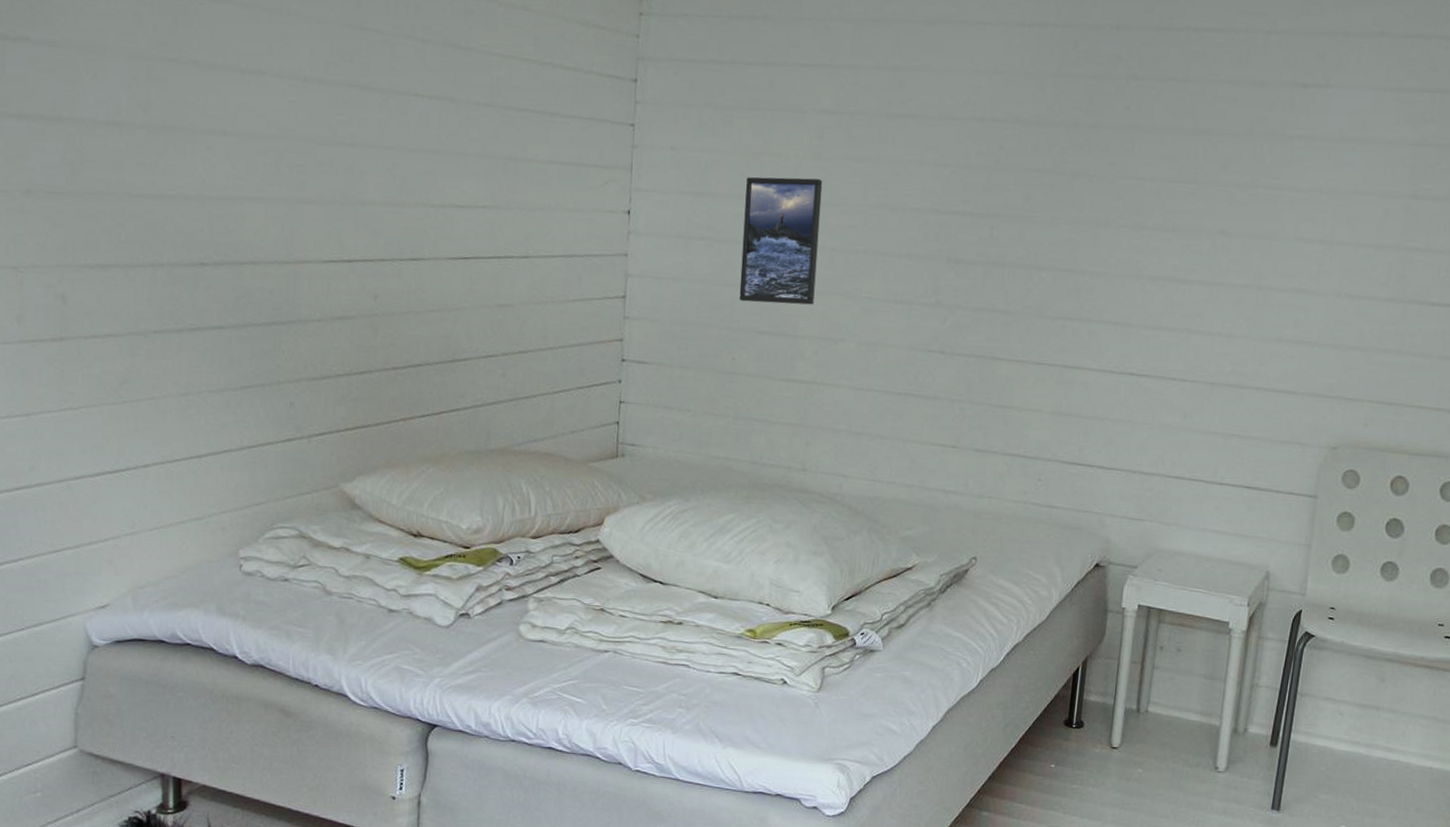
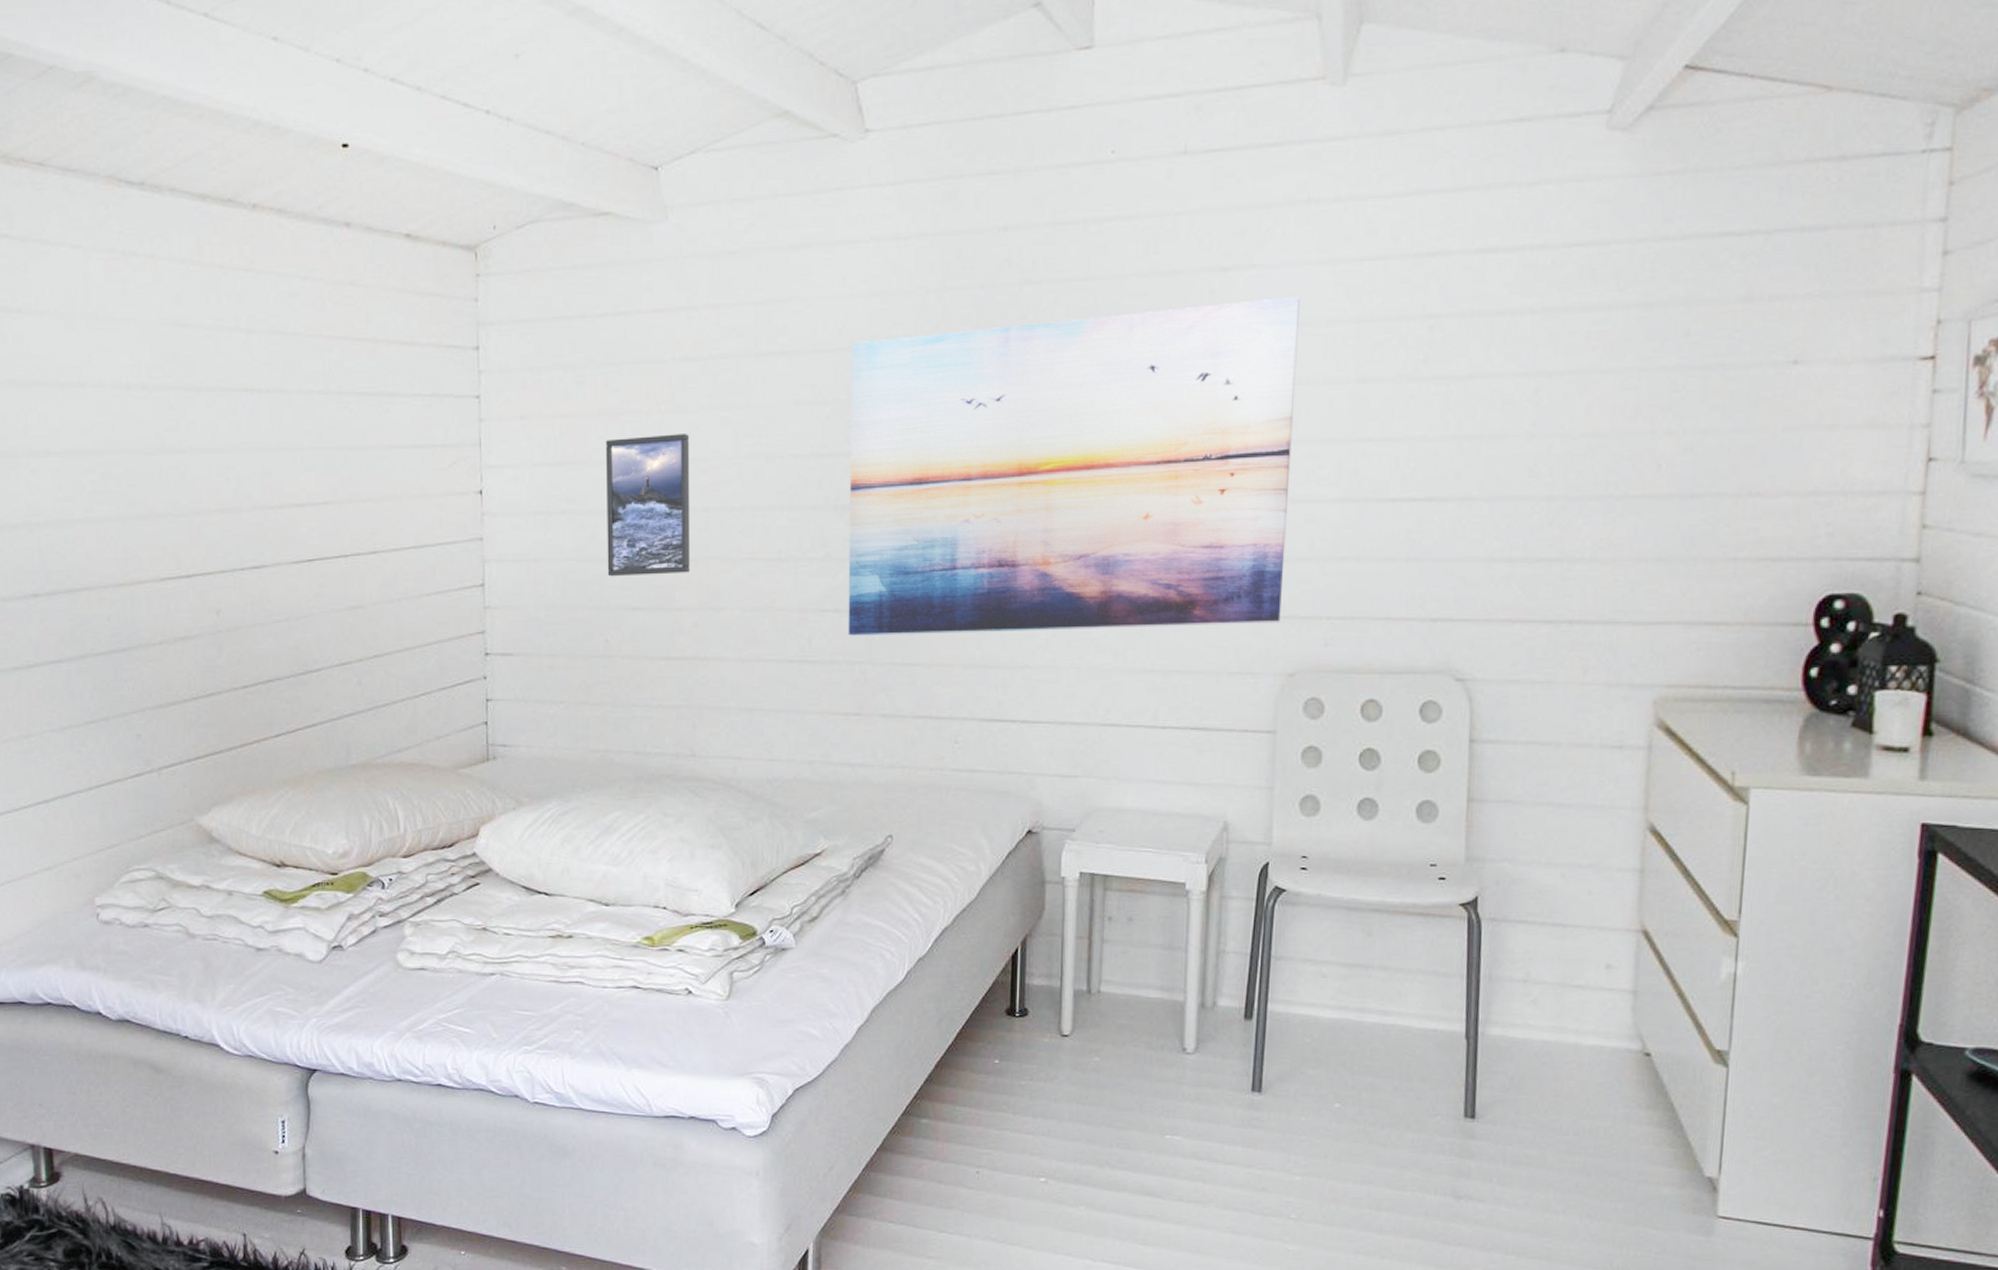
wall art: none [951,113,1368,402] -> present [848,297,1301,636]

